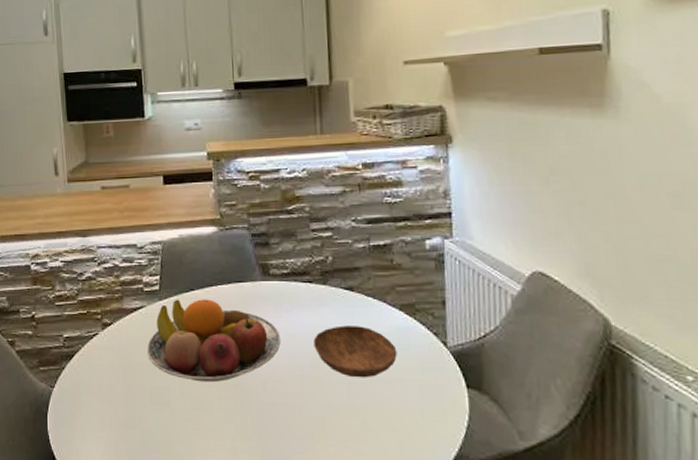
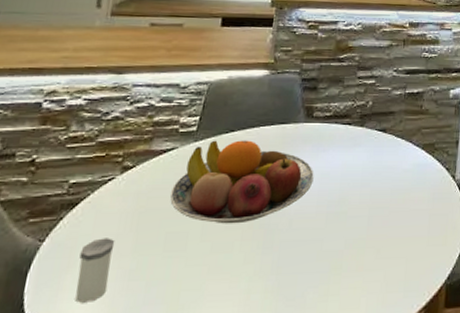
salt shaker: none [83,388,110,445] -> present [75,238,115,304]
bowl: present [313,325,397,378] -> none [343,163,415,211]

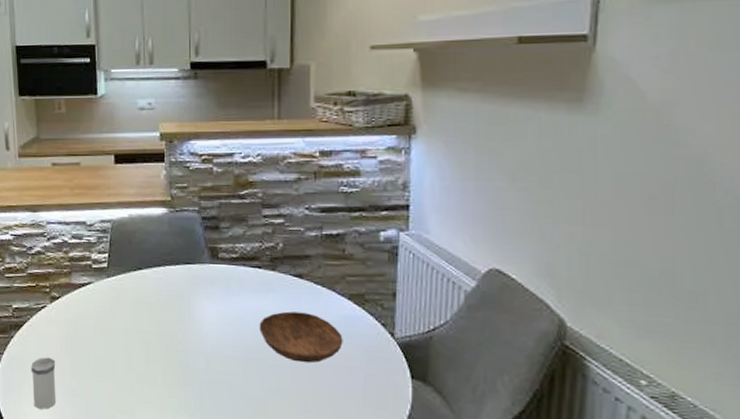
fruit bowl: present [170,140,314,224] -> none [93,277,227,359]
bowl: none [343,163,415,211] -> present [259,311,343,363]

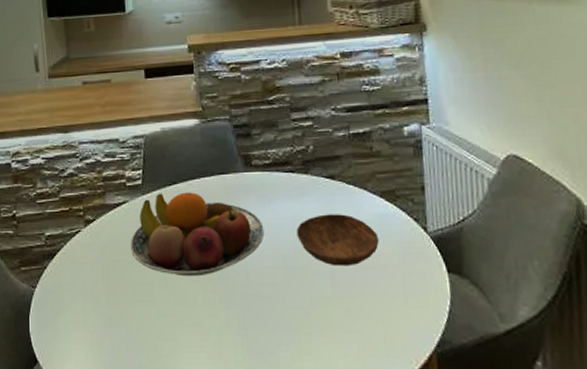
salt shaker: present [31,357,56,410] -> none [66,286,94,346]
fruit bowl: none [93,277,227,359] -> present [130,192,264,277]

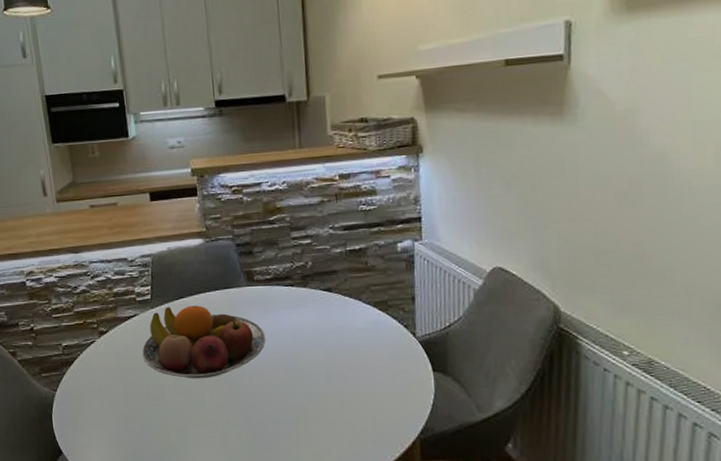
bowl: present [296,214,379,266] -> none [295,322,371,368]

